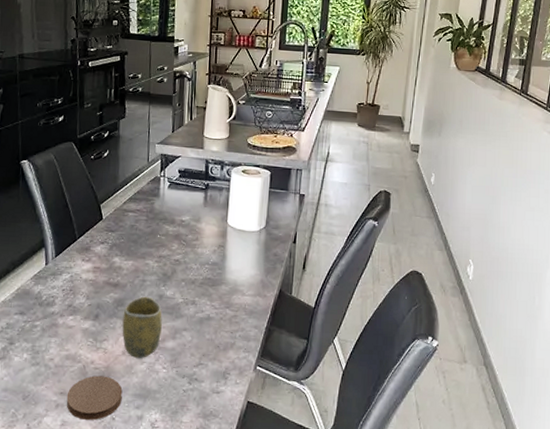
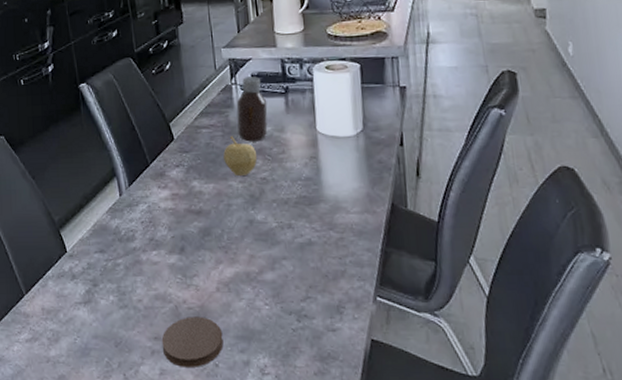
cup: present [122,296,162,358] -> none [211,223,258,294]
fruit: none [145,221,173,256] -> present [223,136,257,176]
bottle: none [159,171,189,228] -> present [236,76,268,142]

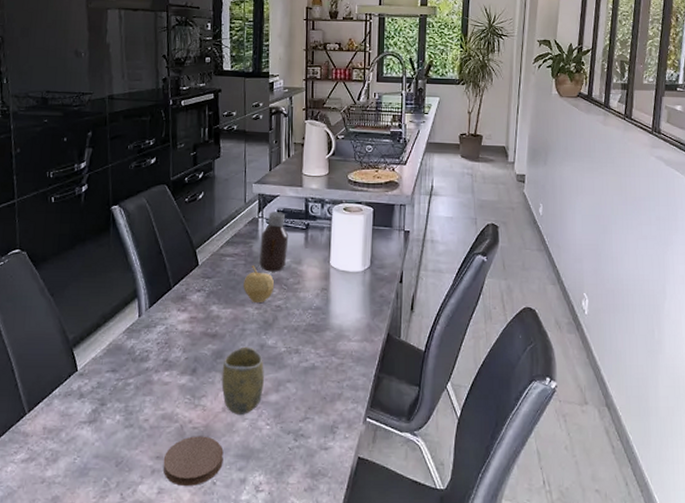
cup: none [211,223,258,294] -> present [221,346,264,414]

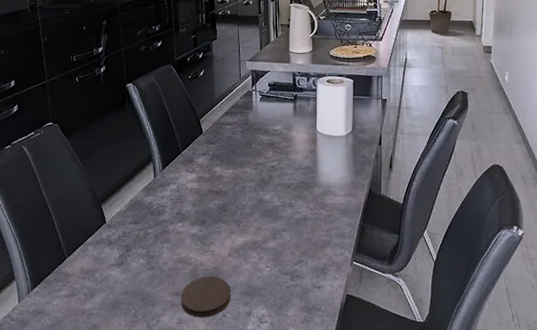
cup: present [221,346,264,414] -> none [227,201,263,258]
fruit: present [243,265,274,302] -> none [242,132,268,164]
bottle: present [258,212,289,272] -> none [254,85,280,137]

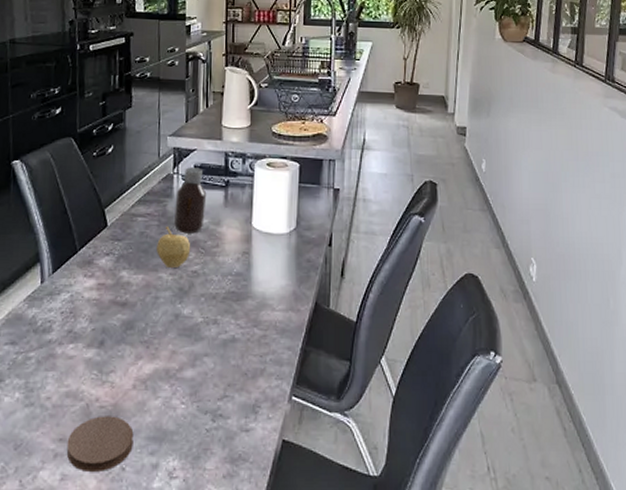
fruit: none [242,132,268,164] -> present [157,226,190,268]
bottle: none [254,85,280,137] -> present [173,167,207,234]

